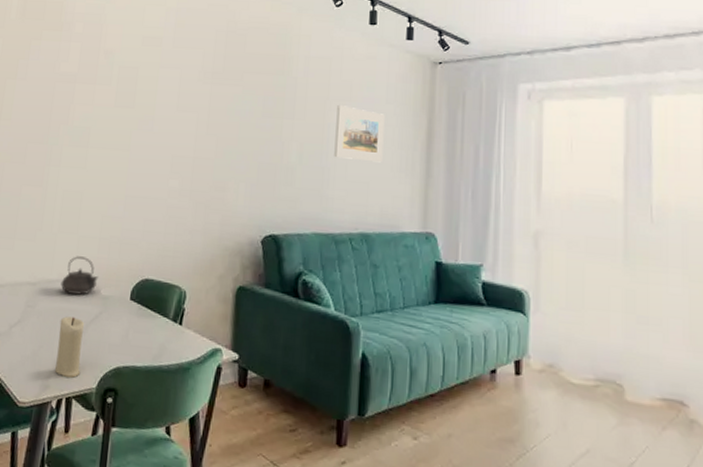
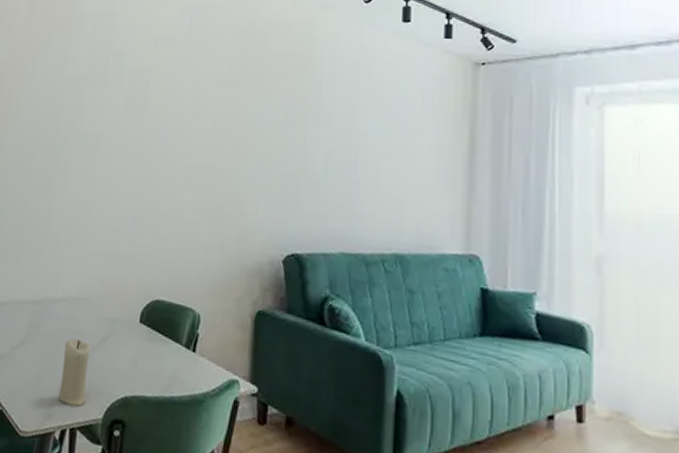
teapot: present [60,256,99,296] -> none [66,273,106,317]
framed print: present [334,105,385,163] -> none [364,111,421,175]

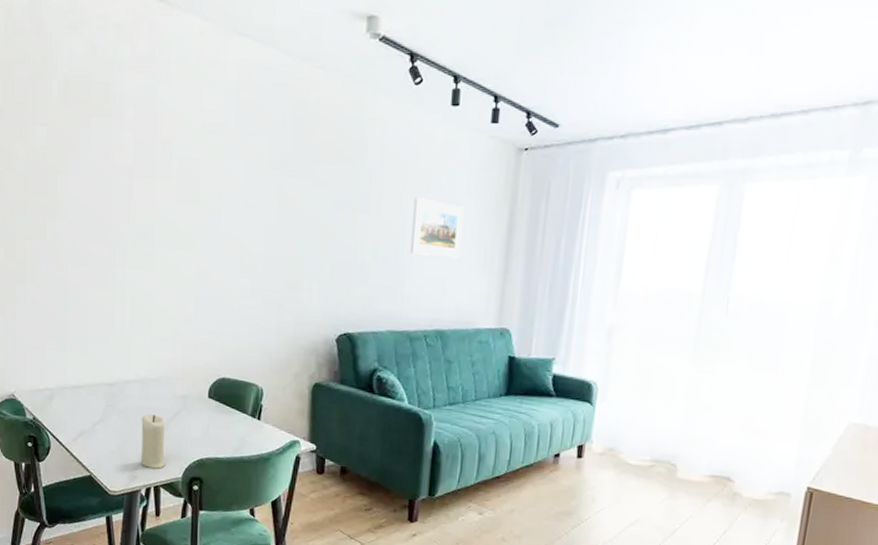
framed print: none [364,111,421,175] -> present [410,198,465,259]

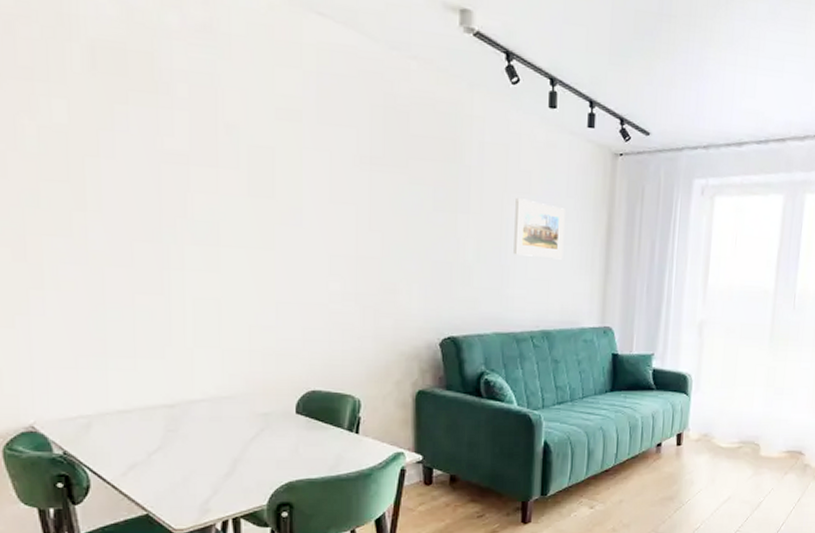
candle: present [141,414,166,469] -> none [212,437,247,498]

